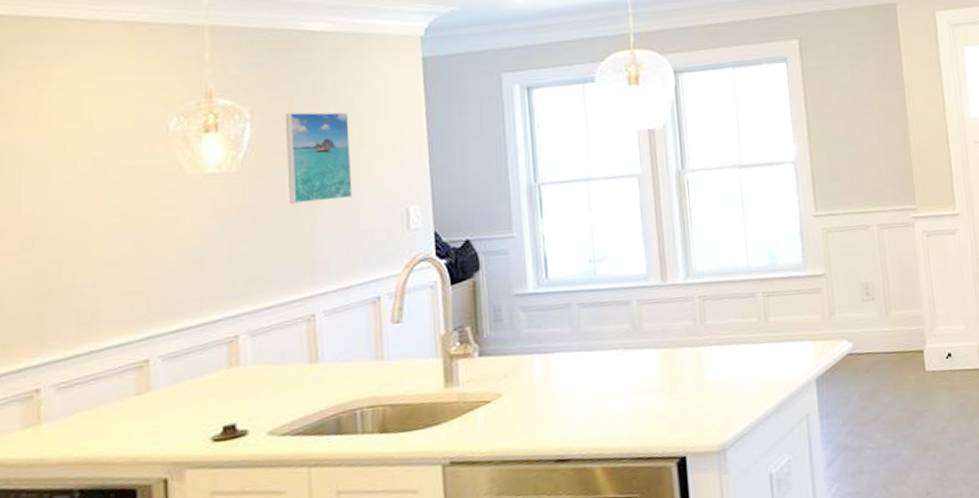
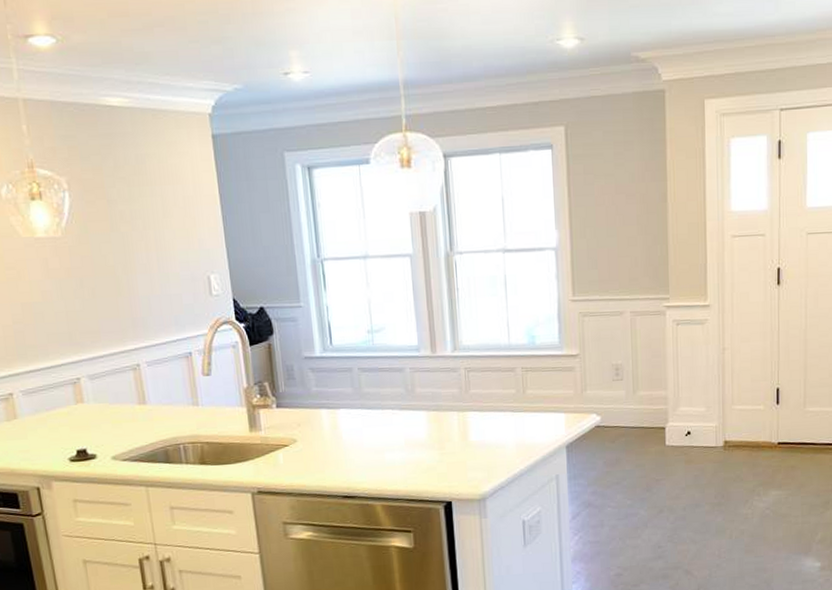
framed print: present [285,112,353,204] -> none [97,184,161,268]

